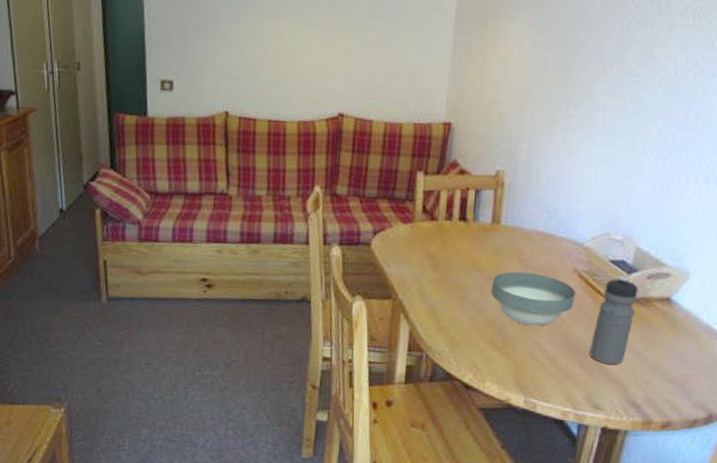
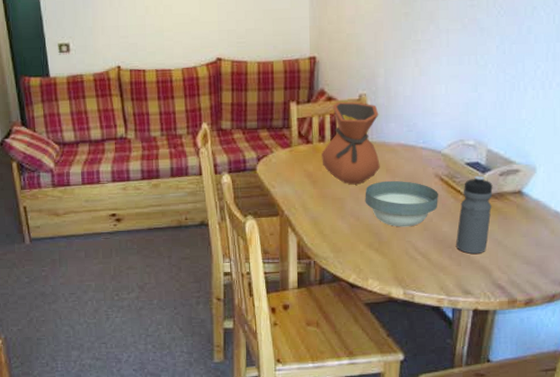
vase: none [446,176,517,273] -> present [321,101,380,185]

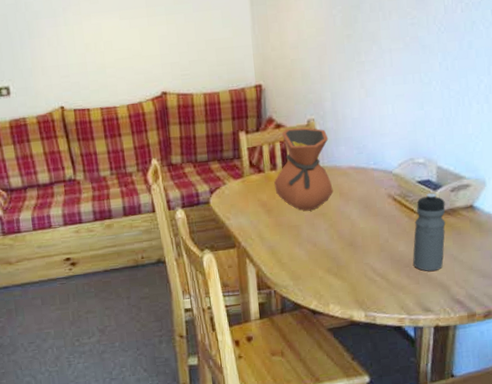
bowl: present [365,180,438,227] -> none [320,203,393,250]

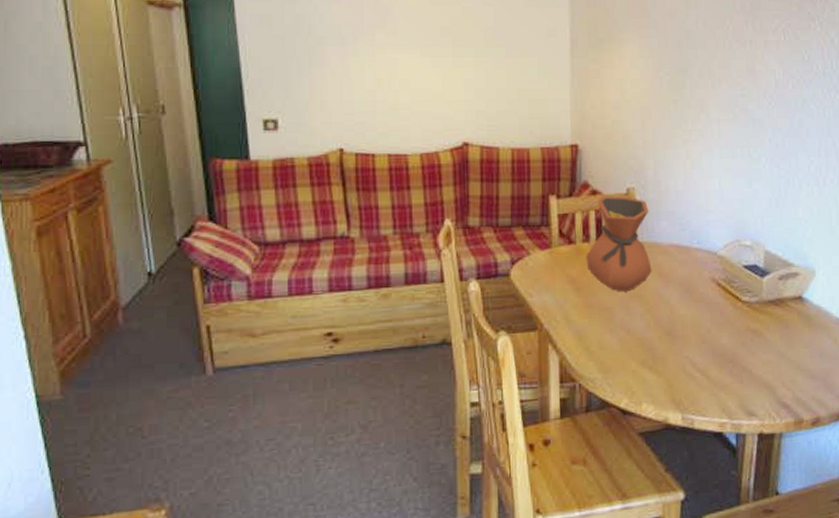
water bottle: present [413,192,446,272] -> none [737,279,773,370]

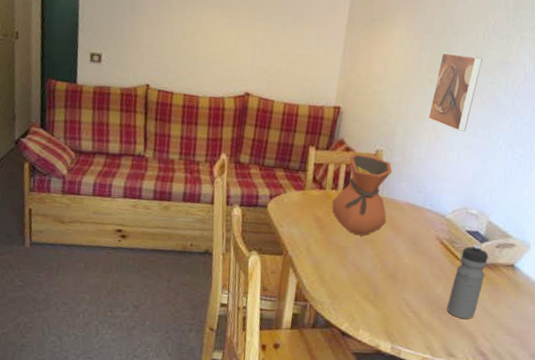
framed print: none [678,68,728,154] -> present [428,52,483,132]
water bottle: none [737,279,773,370] -> present [447,244,489,320]

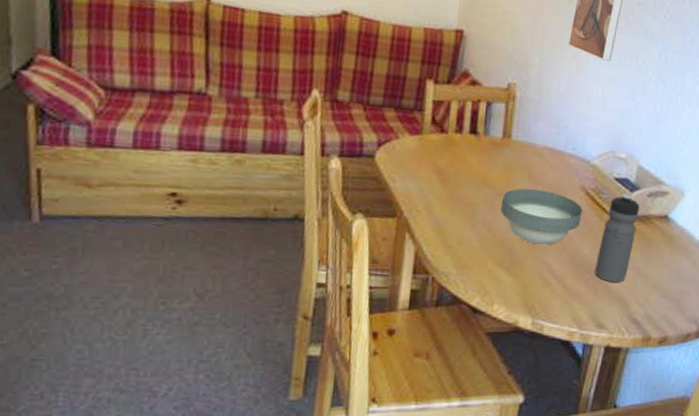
vase: present [331,153,392,236] -> none [456,87,528,189]
bowl: none [367,236,437,284] -> present [500,188,582,245]

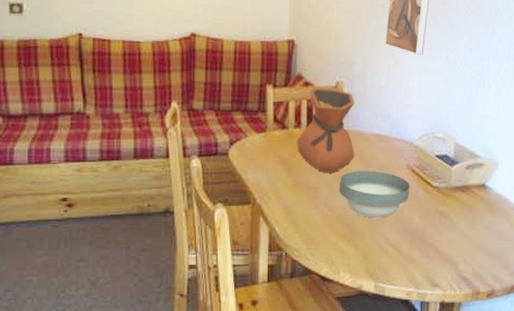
vase: none [456,87,528,189] -> present [297,87,355,174]
water bottle: present [595,193,640,283] -> none [426,168,460,247]

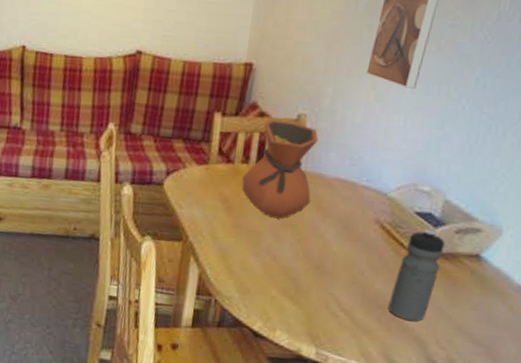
bowl: present [339,170,410,218] -> none [286,219,376,277]
water bottle: none [426,168,460,247] -> present [388,228,445,322]

